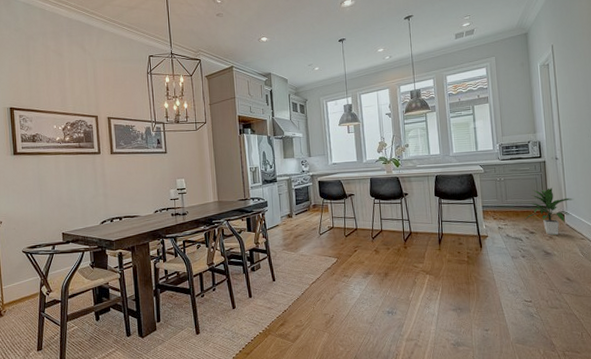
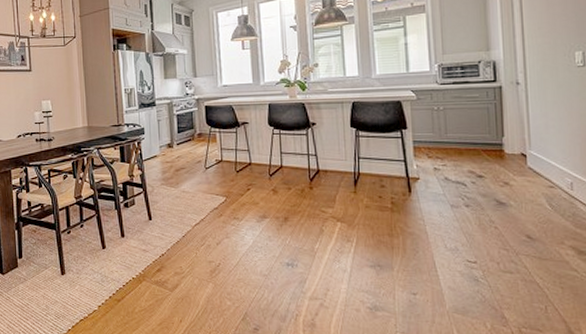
indoor plant: present [524,187,574,235] -> none [470,120,541,180]

